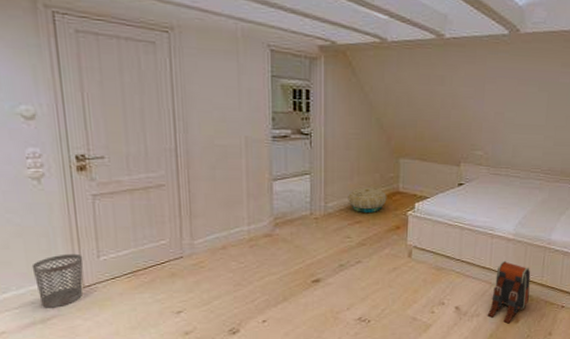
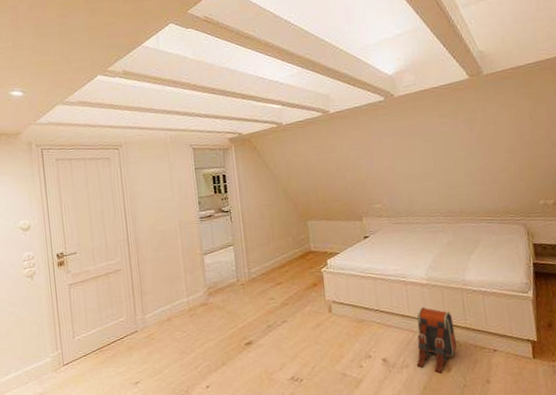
wastebasket: present [31,253,83,308] -> none [26,336,63,387]
basket: present [348,187,387,212] -> none [267,249,302,275]

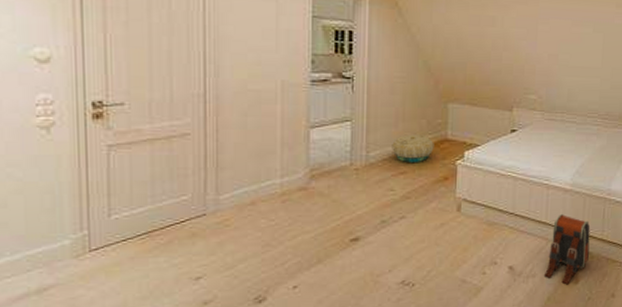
basket: none [267,249,302,275] -> present [392,134,434,162]

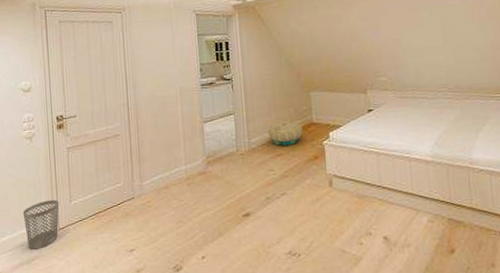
wastebasket: none [31,212,92,276] -> present [23,199,59,250]
backpack: present [543,213,591,285] -> none [418,184,462,255]

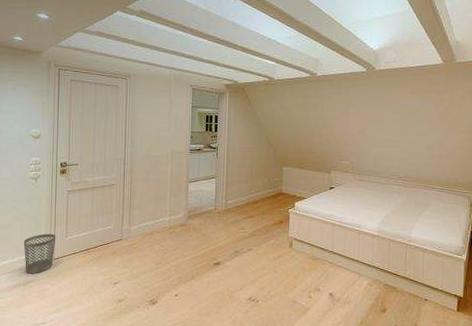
basket: present [268,120,303,146] -> none [243,189,273,209]

